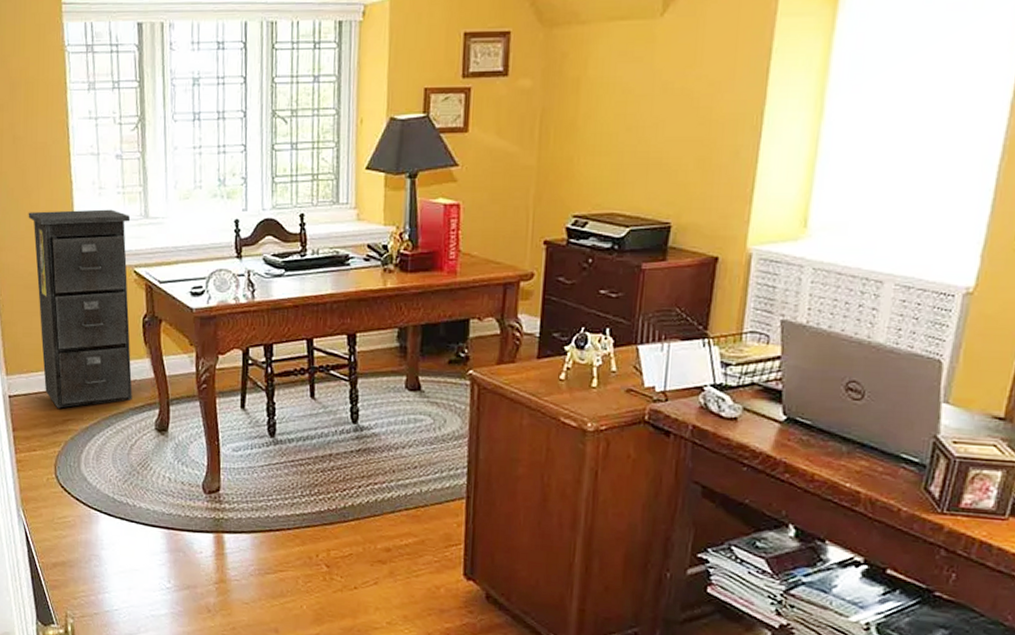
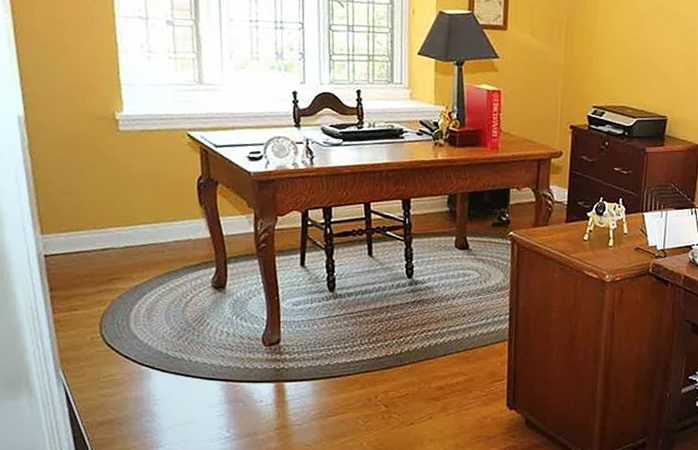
filing cabinet: present [28,209,132,408] -> none [66,70,187,267]

